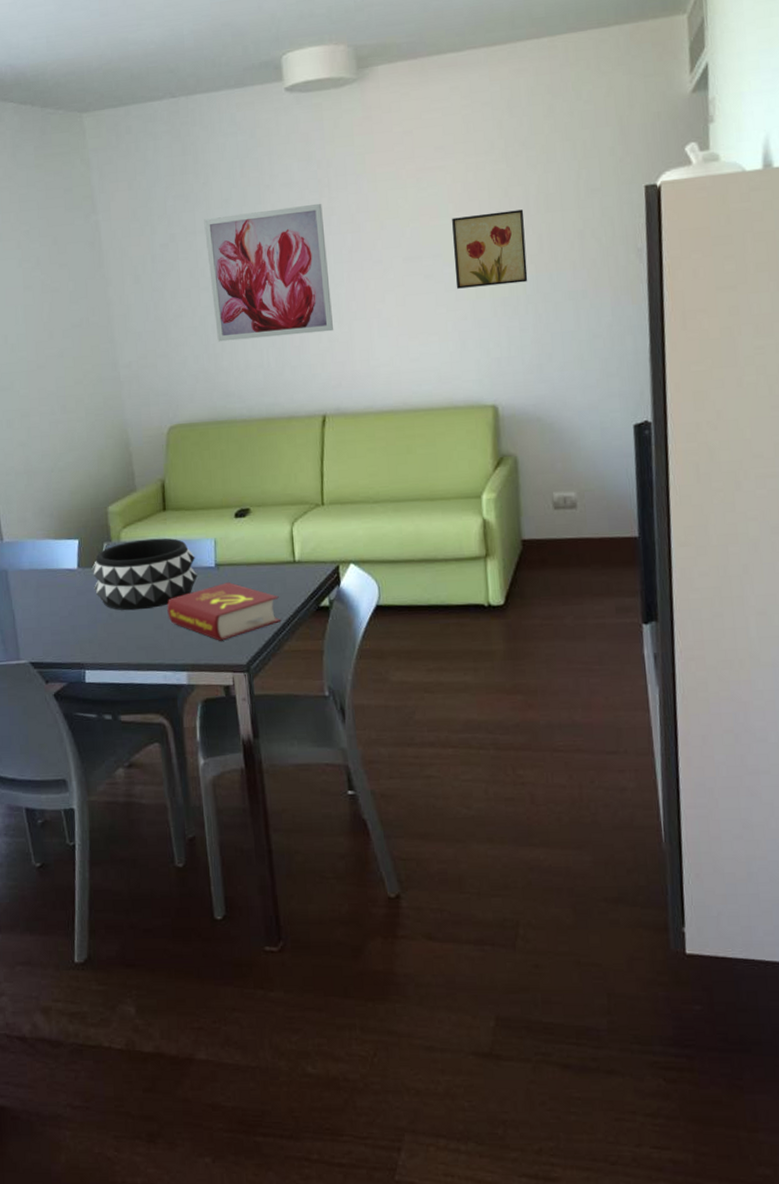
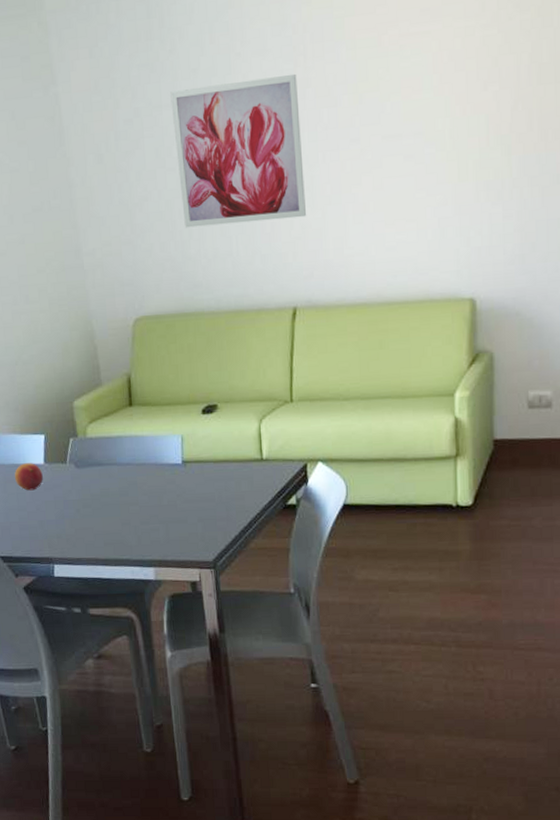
fruit: none [47,567,76,596] -> present [14,463,43,491]
decorative bowl: present [92,538,198,611] -> none [58,434,164,507]
book: present [167,582,282,641] -> none [134,479,248,538]
wall art: present [452,209,528,289] -> none [436,81,515,171]

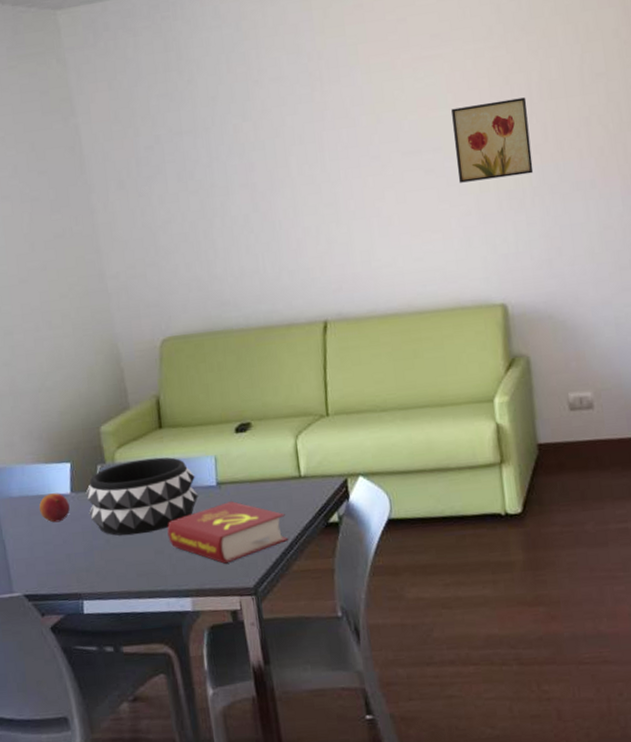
decorative bowl: none [58,434,164,507] -> present [85,457,198,536]
book: none [134,479,248,538] -> present [167,501,289,564]
wall art: present [170,73,307,228] -> none [190,97,332,248]
wall art: none [436,81,515,171] -> present [451,97,534,183]

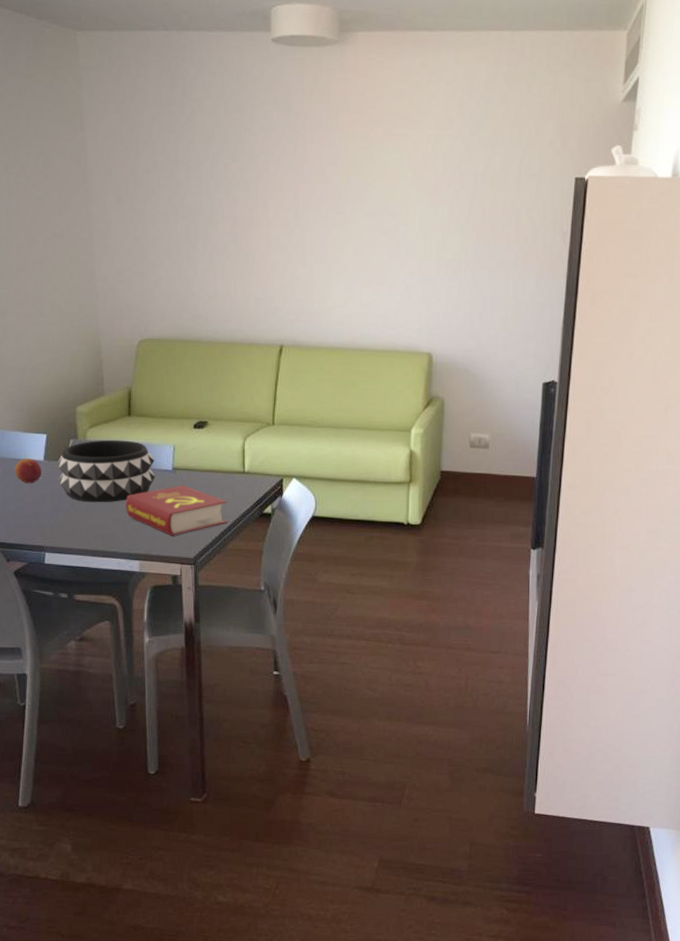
wall art: present [451,97,534,183] -> none [407,182,472,249]

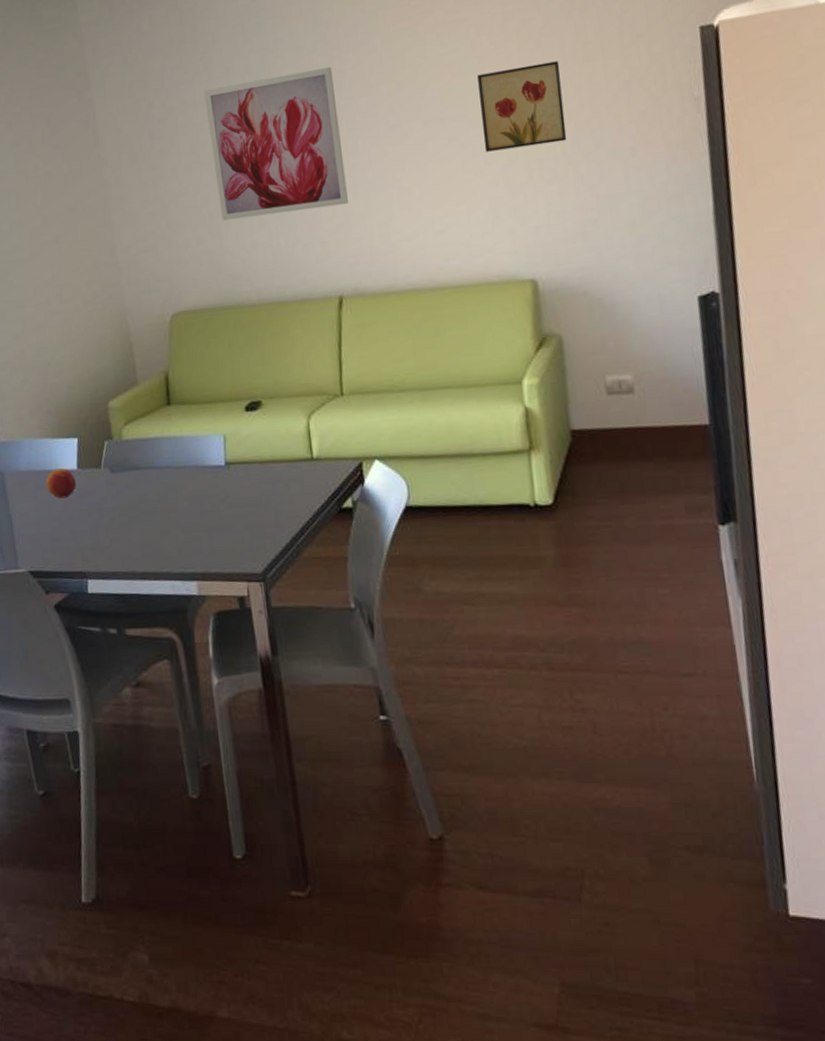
decorative bowl: present [57,440,155,503] -> none [92,434,206,515]
book: present [125,485,228,536] -> none [174,482,300,547]
wall art: none [186,151,297,271] -> present [204,66,349,221]
wall art: none [407,182,472,249] -> present [477,61,567,152]

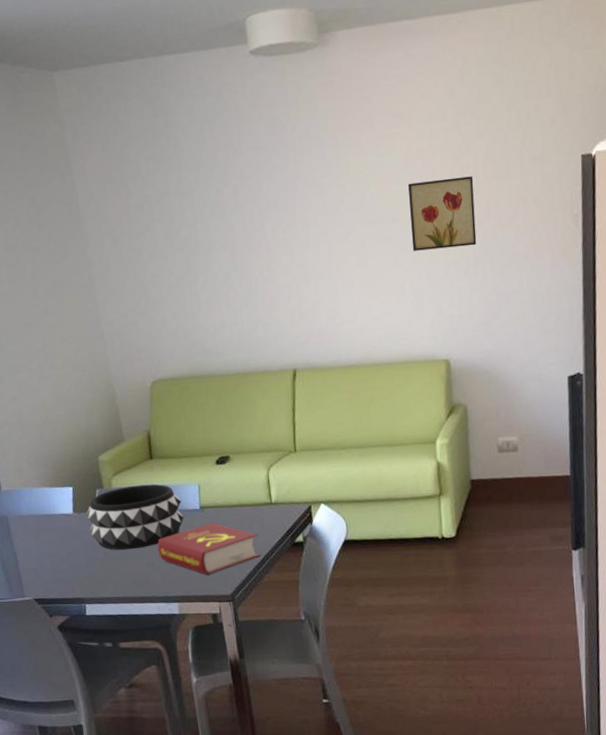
fruit: present [45,468,76,499] -> none [45,513,73,538]
decorative bowl: none [92,434,206,515] -> present [86,484,184,550]
book: none [174,482,300,547] -> present [157,523,261,575]
wall art: present [204,66,349,221] -> none [176,167,302,301]

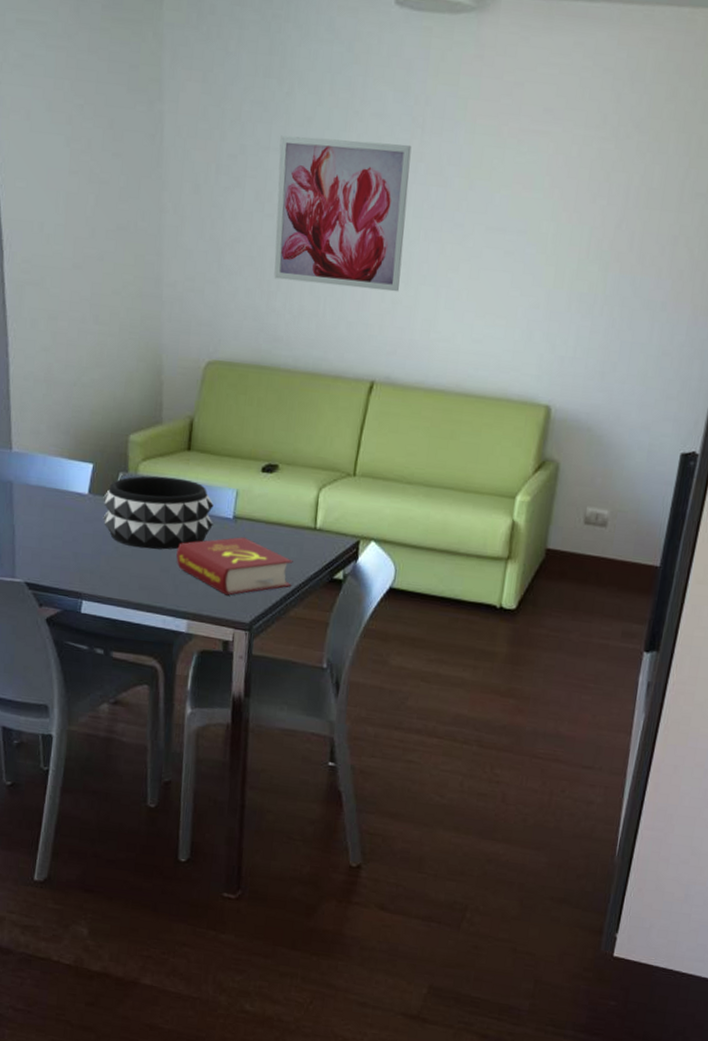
wall art: none [176,167,302,301] -> present [274,135,412,292]
wall art: present [408,176,477,251] -> none [535,193,622,281]

